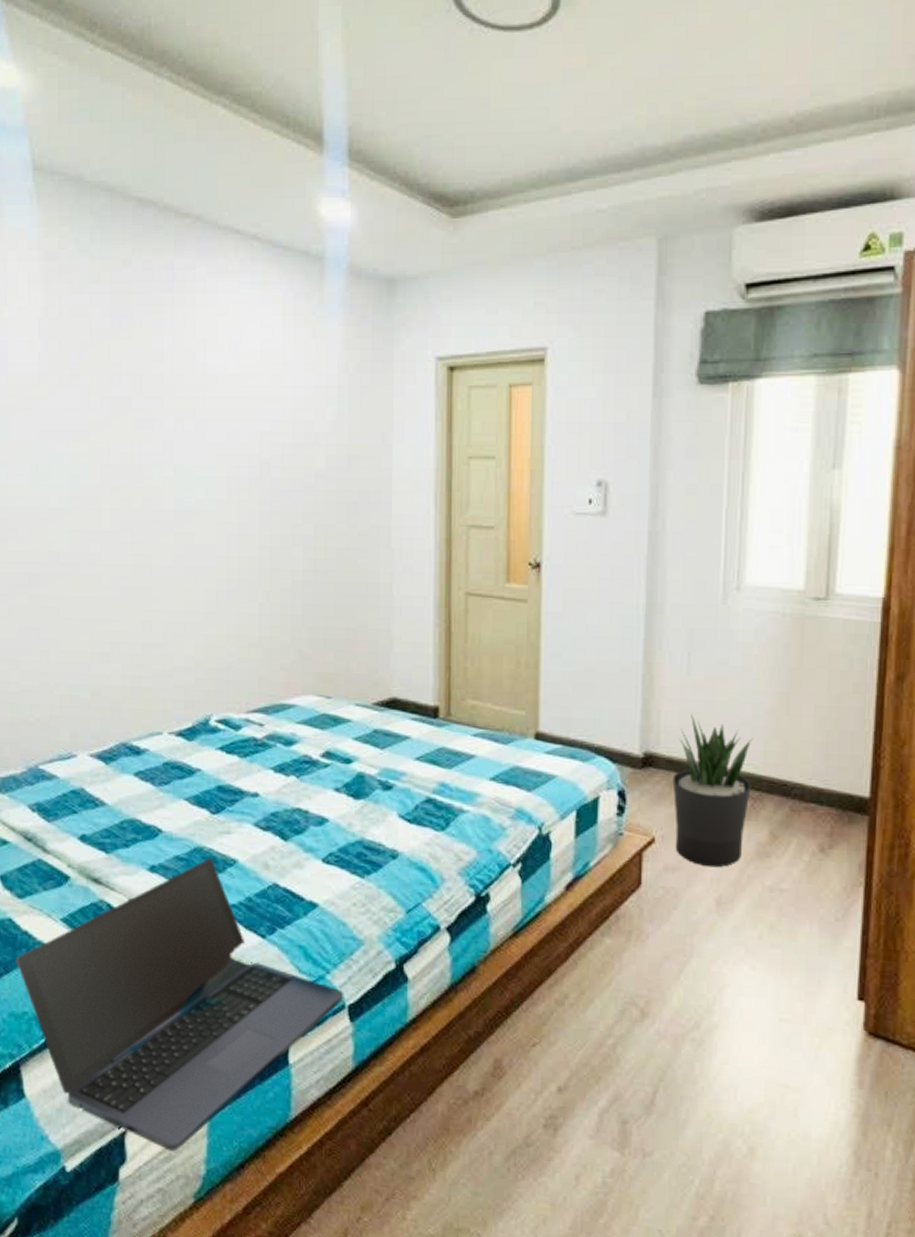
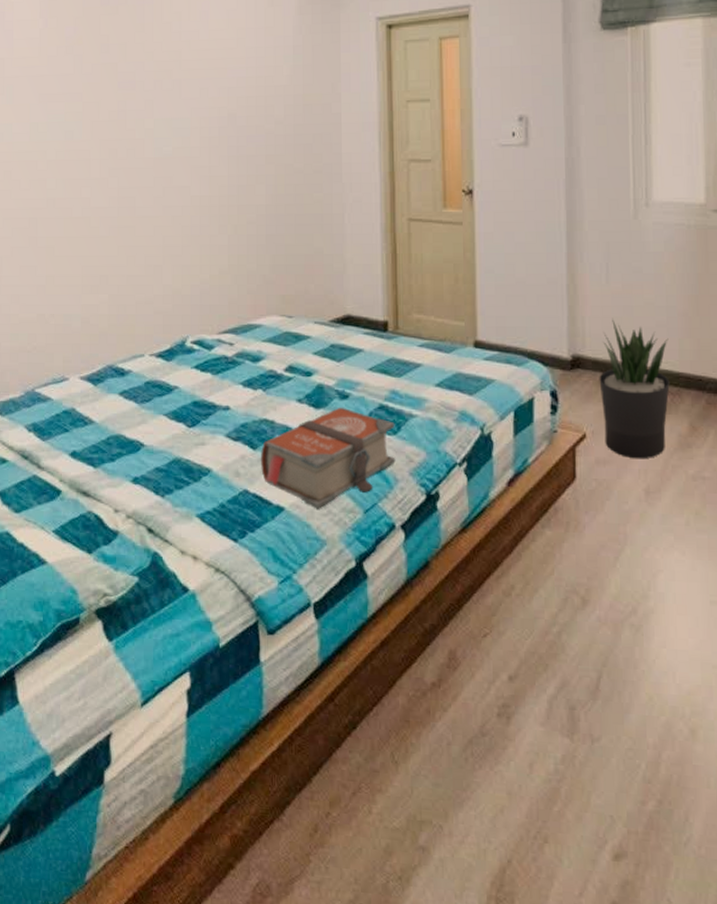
laptop: present [16,858,344,1152] -> none [12,468,310,753]
bible: none [293,798,443,907] -> present [261,407,396,509]

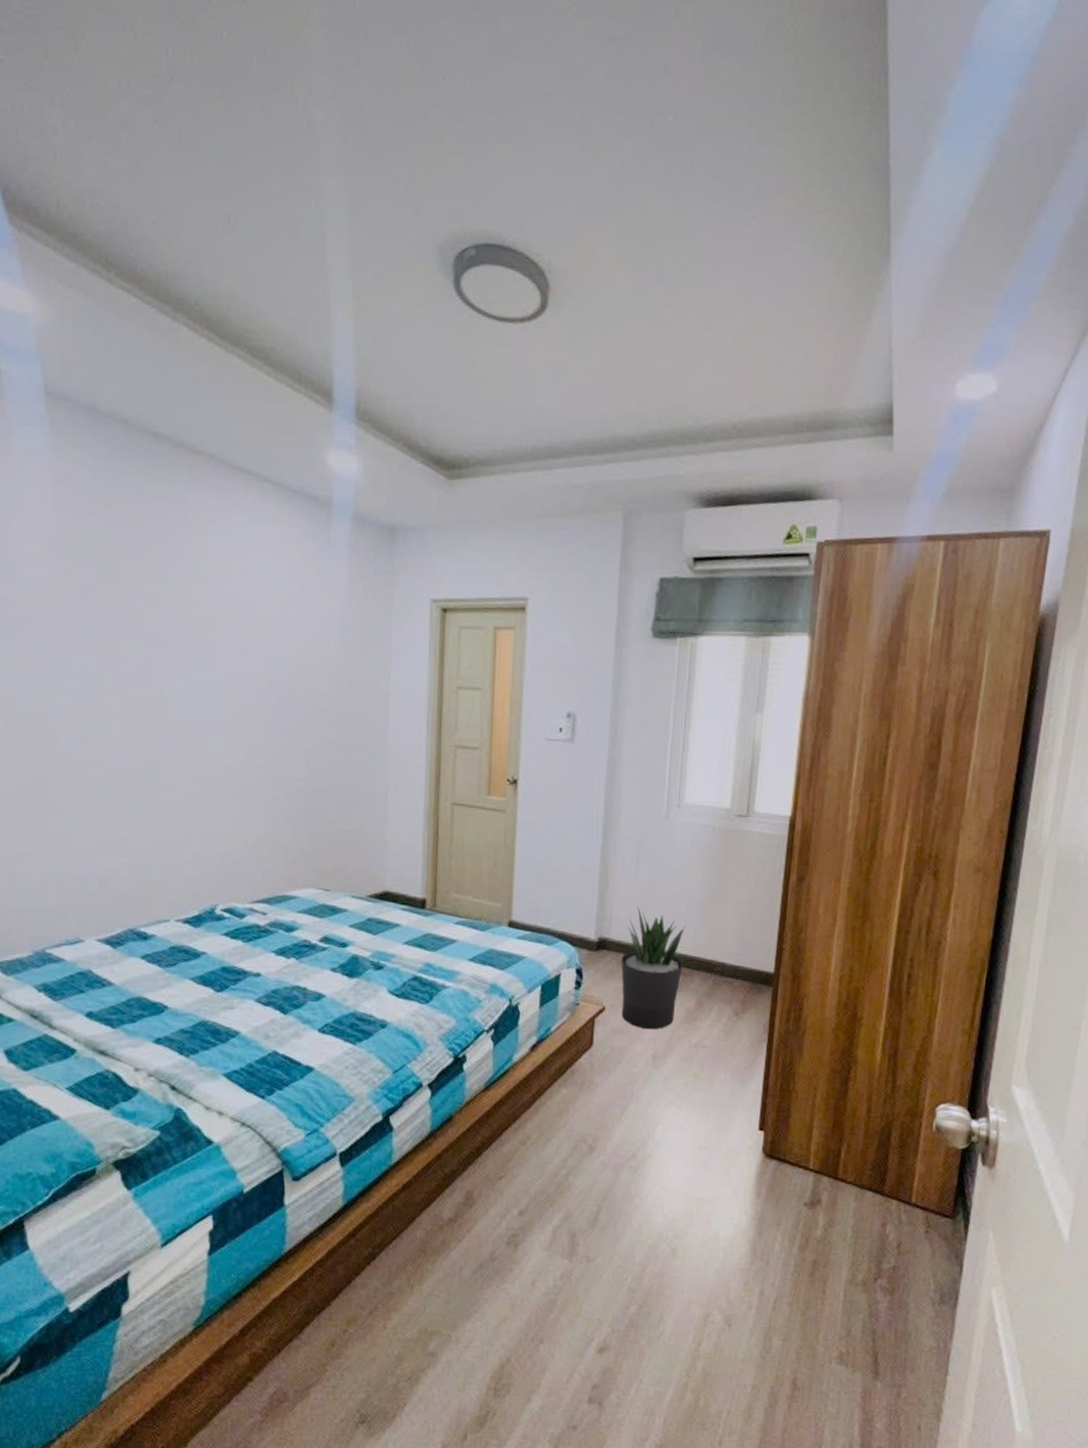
bible: present [261,407,396,509] -> none [291,977,428,1070]

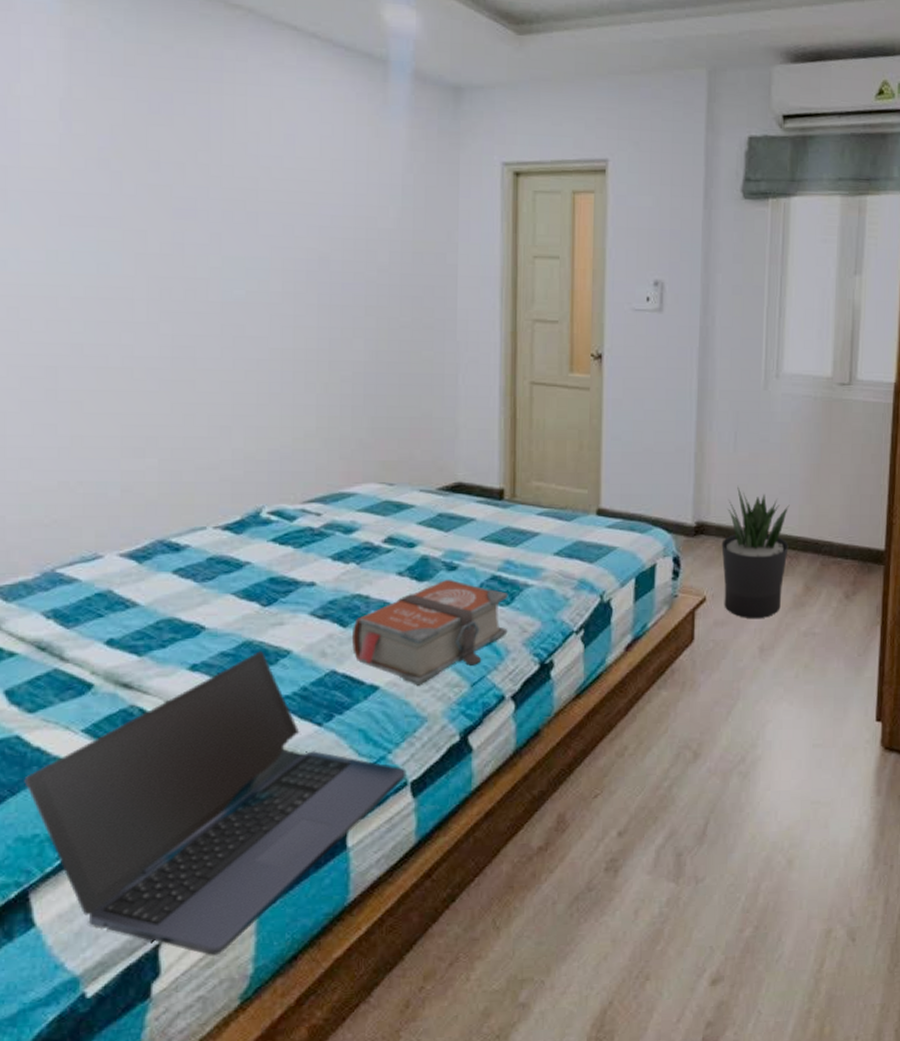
laptop: none [20,1030,336,1287] -> present [24,651,407,956]
bible: none [291,977,428,1070] -> present [352,579,508,686]

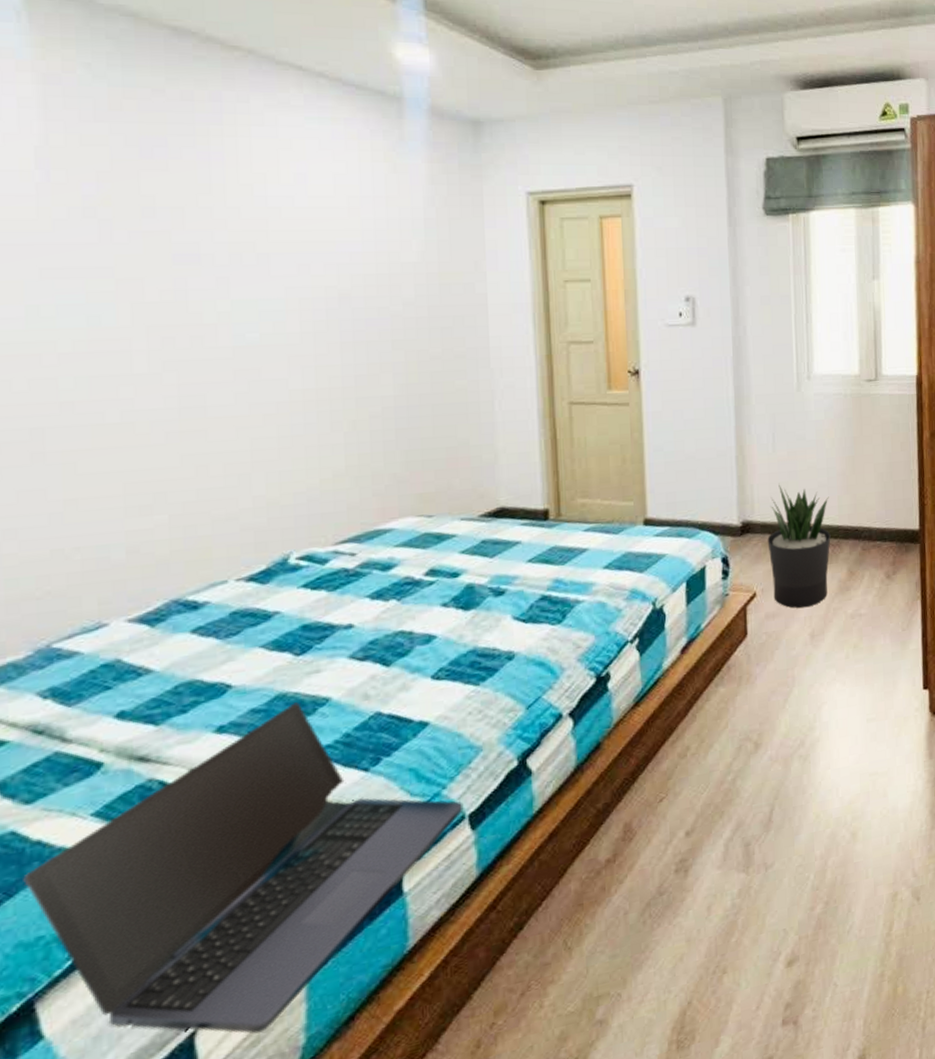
bible: present [352,579,508,686] -> none [397,604,561,716]

